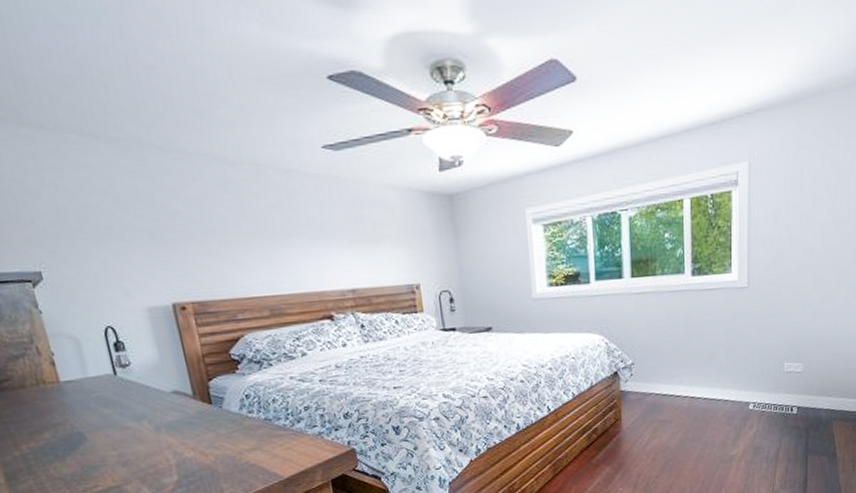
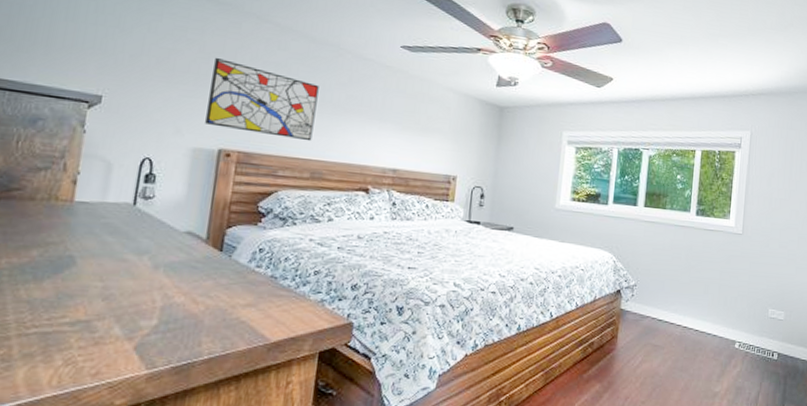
wall art: none [133,205,260,281] -> present [205,58,319,141]

